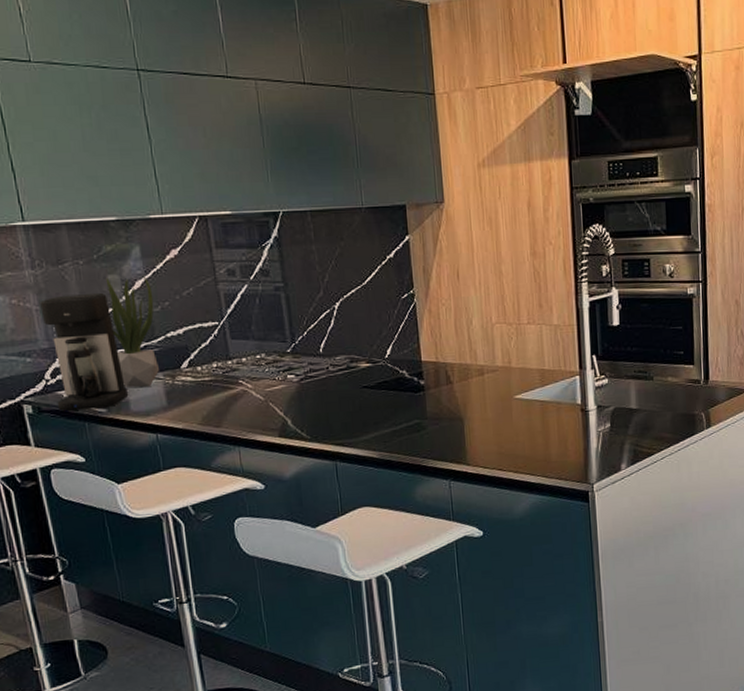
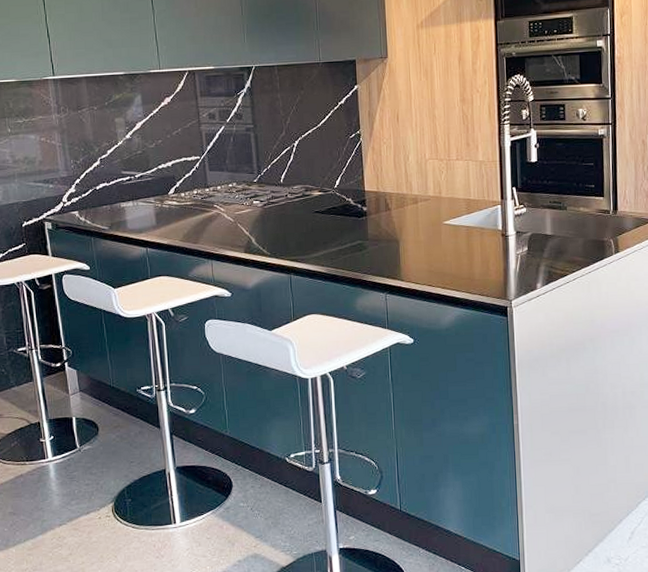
coffee maker: present [40,292,128,411] -> none [62,132,126,228]
potted plant: present [105,276,159,387] -> none [113,119,151,209]

